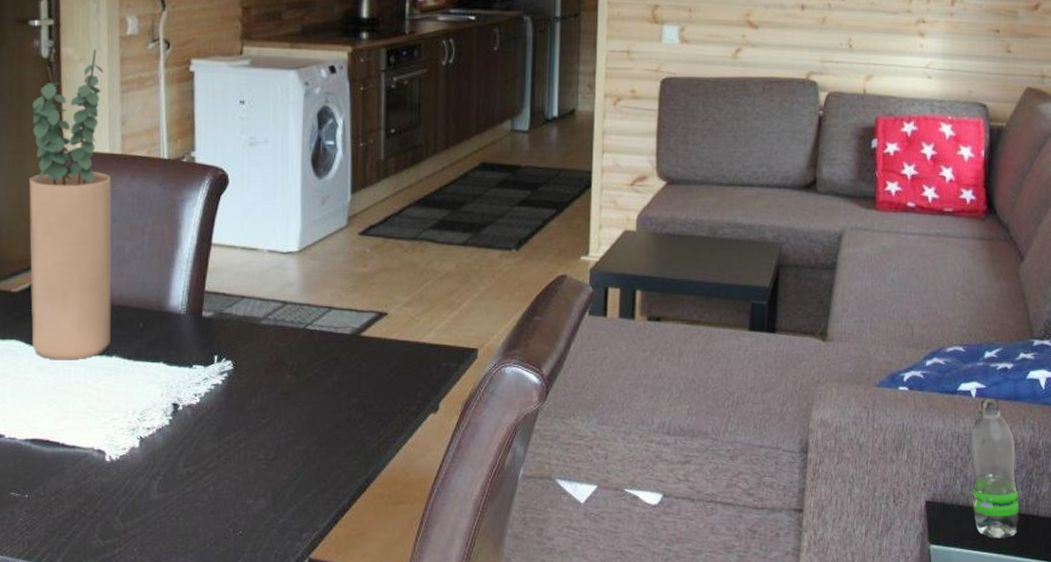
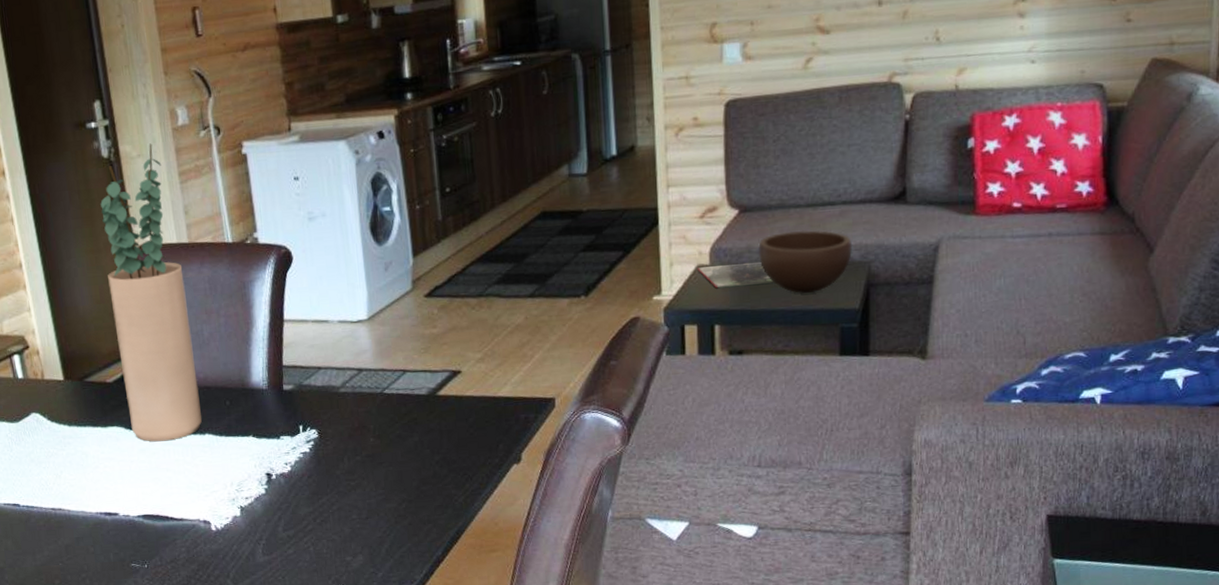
magazine: none [624,232,695,256] -> present [697,261,775,289]
bowl: none [682,207,767,267] -> present [758,230,853,293]
bottle: present [970,398,1020,540] -> none [1096,403,1156,550]

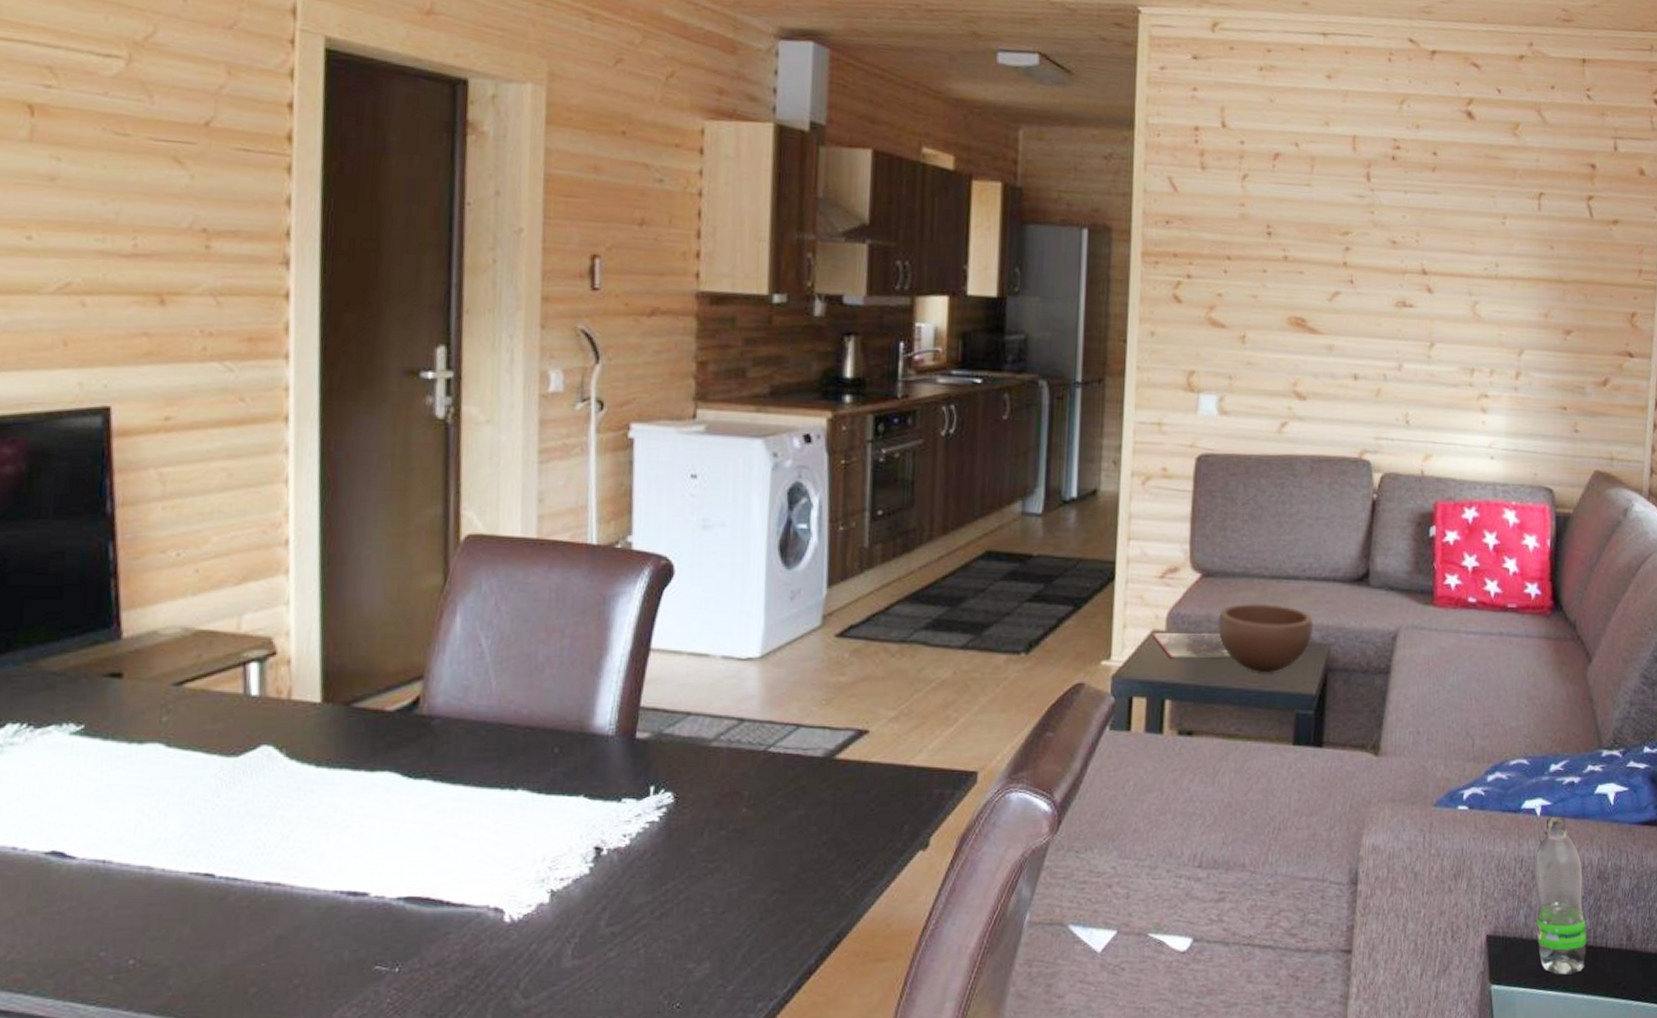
vase: present [100,143,203,442] -> none [410,408,523,796]
bottle: none [1096,403,1156,550] -> present [1534,816,1587,976]

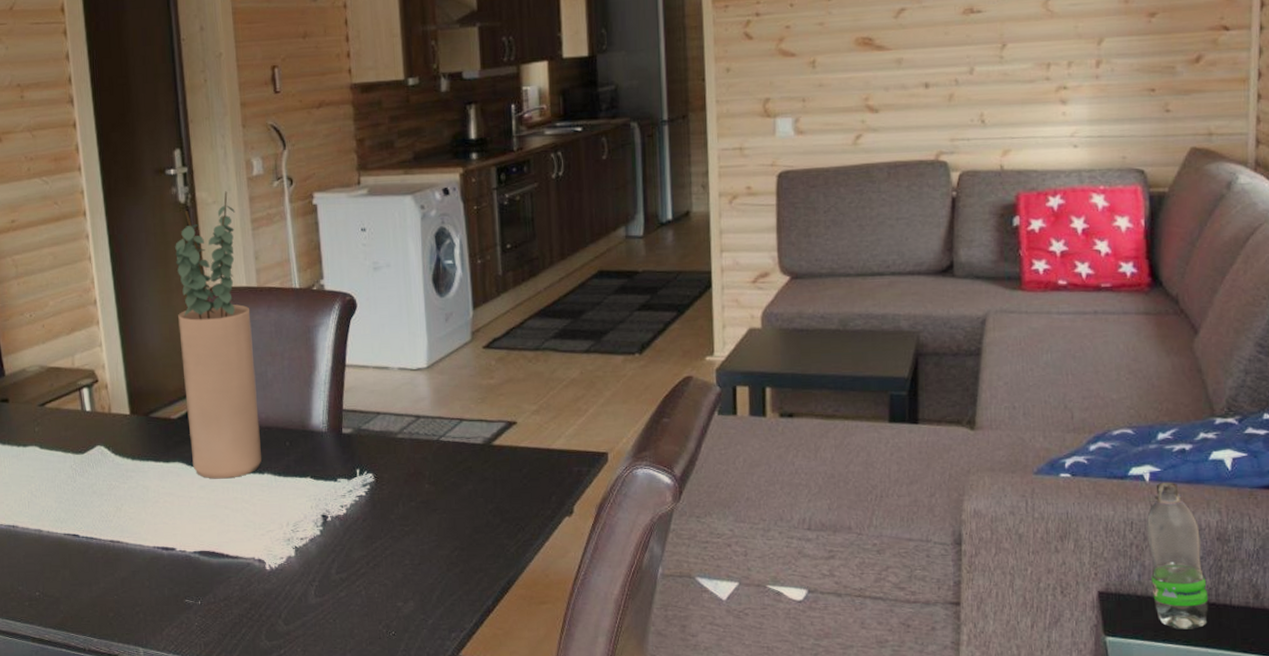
vase: none [410,408,523,796] -> present [175,191,262,479]
magazine: present [1152,632,1233,659] -> none [749,327,826,352]
bowl: present [1218,602,1314,672] -> none [809,298,902,360]

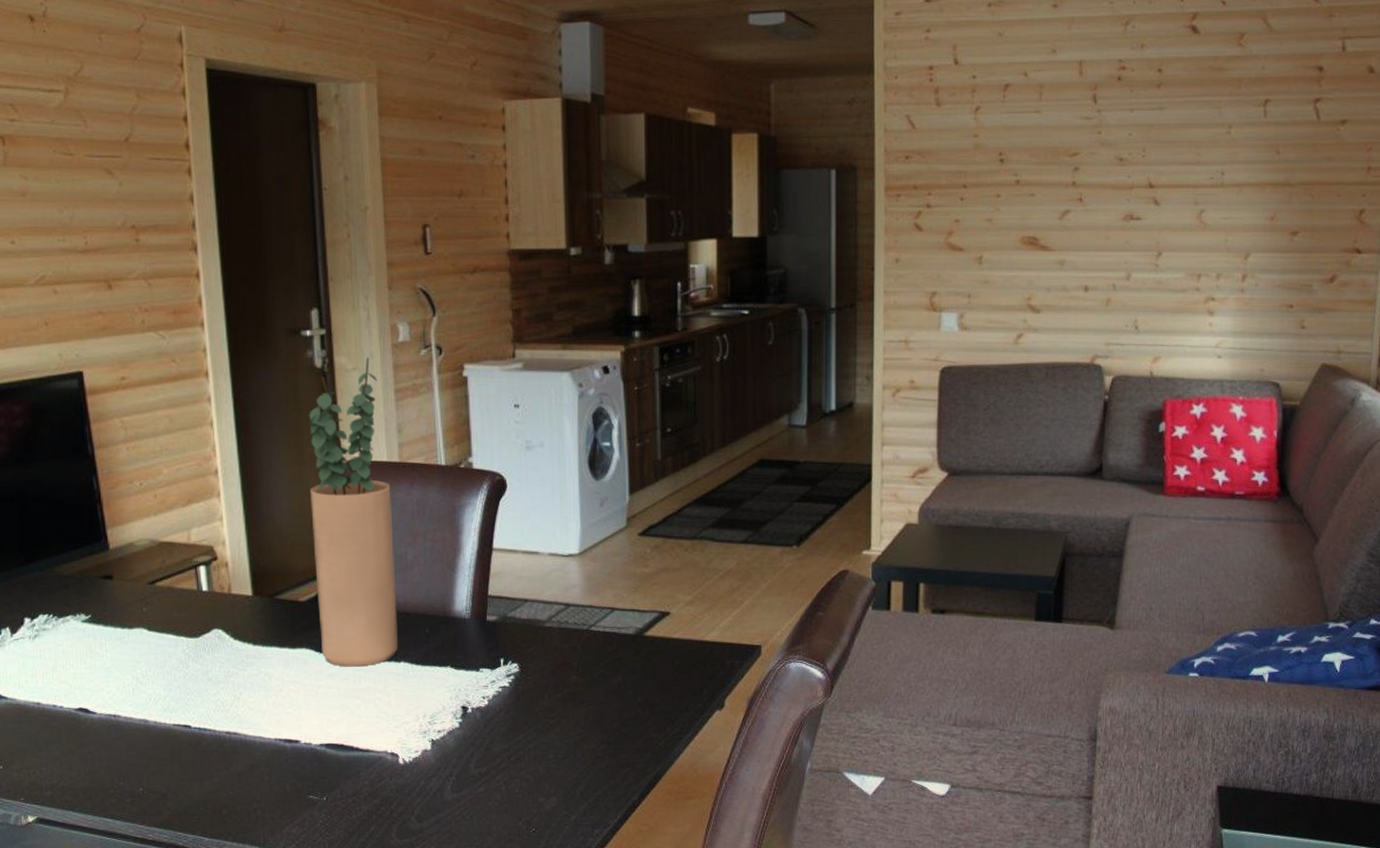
bottle: present [1146,482,1209,631] -> none [1262,682,1314,823]

